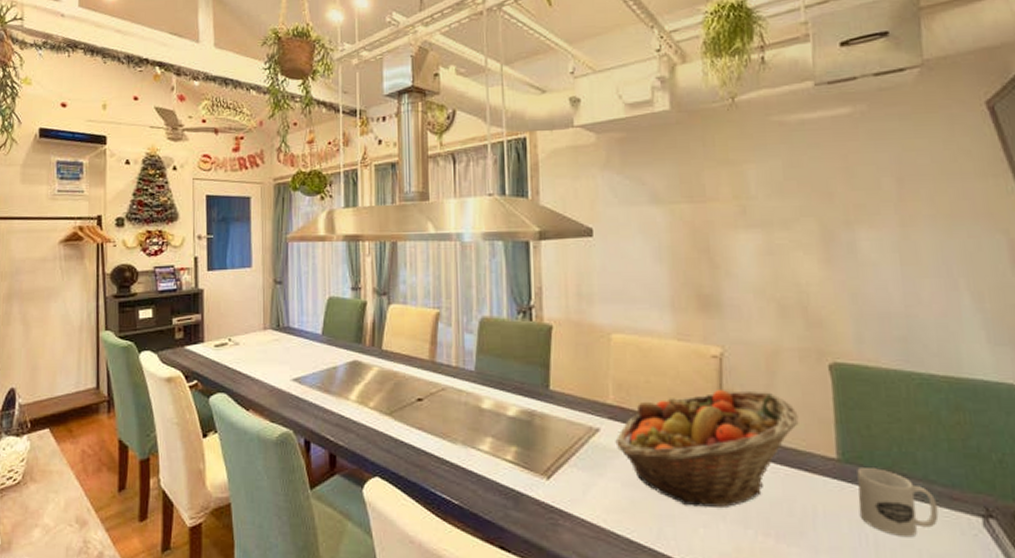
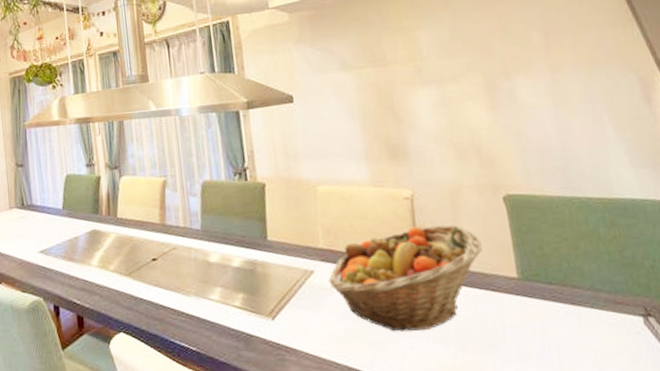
mug: present [857,468,939,538] -> none [535,282,607,341]

